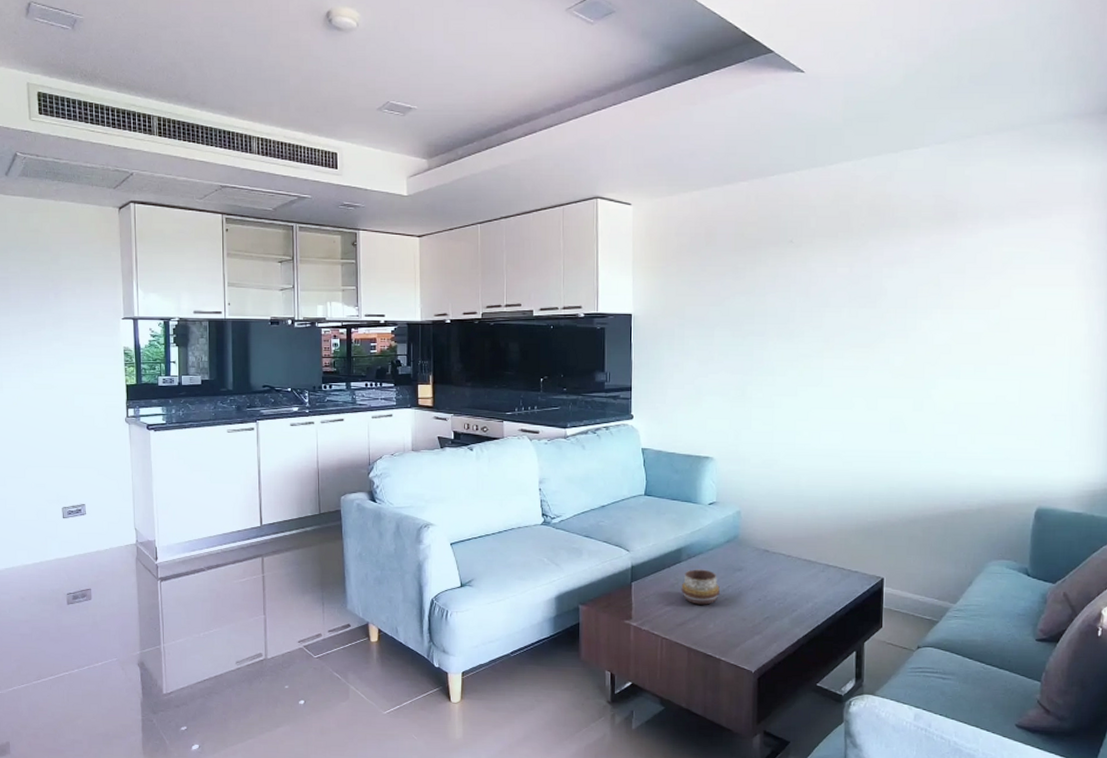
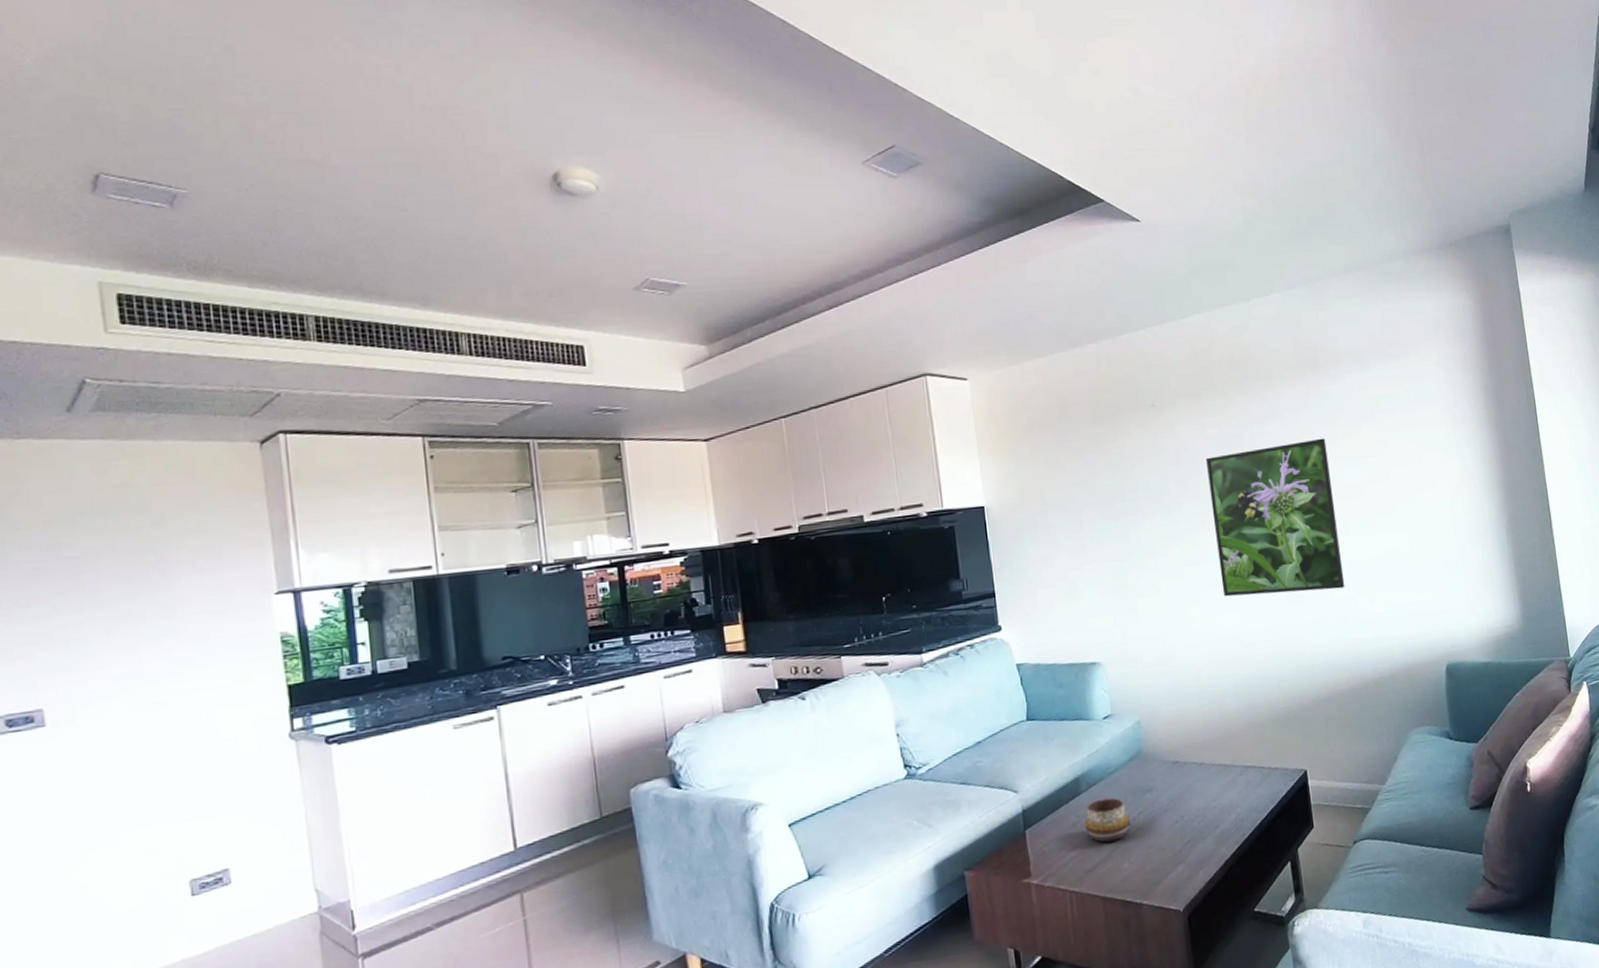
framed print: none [830,286,952,425] -> present [1206,438,1345,597]

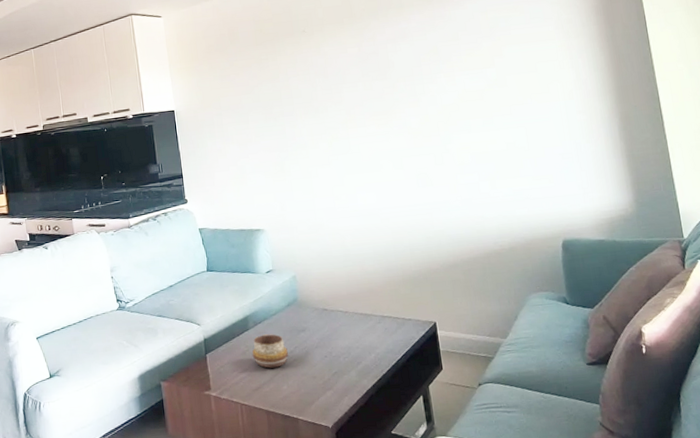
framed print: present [1206,438,1345,597] -> none [348,53,469,181]

